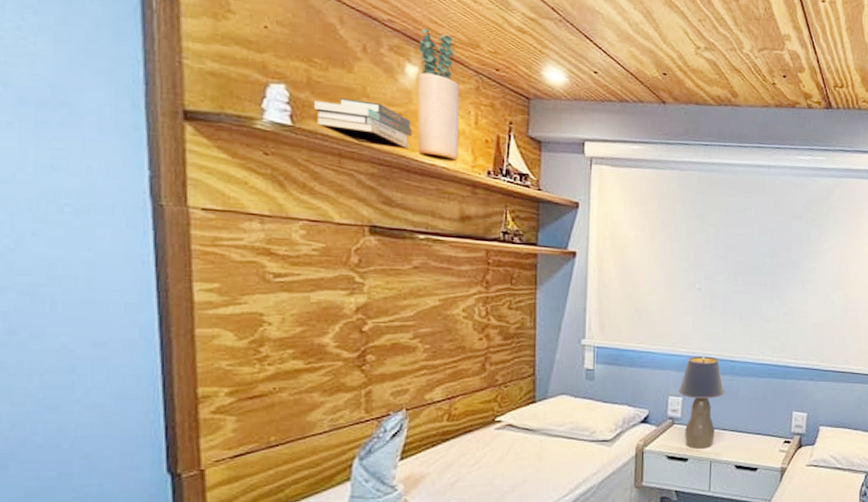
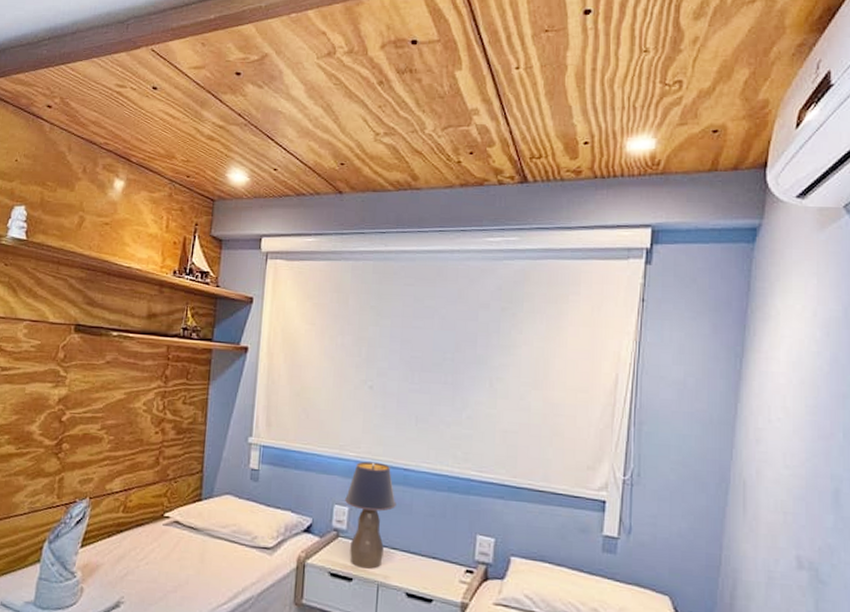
books: present [314,98,413,149] -> none [43,213,116,255]
vase: present [417,26,460,162] -> none [117,144,156,264]

